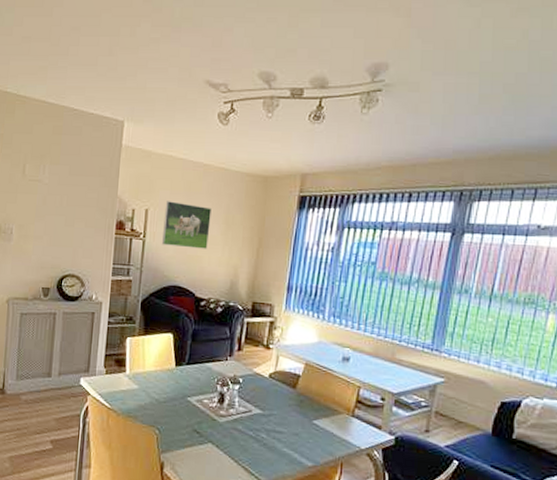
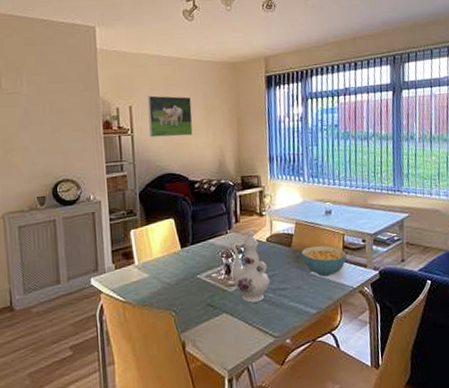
ewer: none [225,361,265,440] -> present [229,230,270,303]
cereal bowl: none [306,392,360,430] -> present [301,245,347,277]

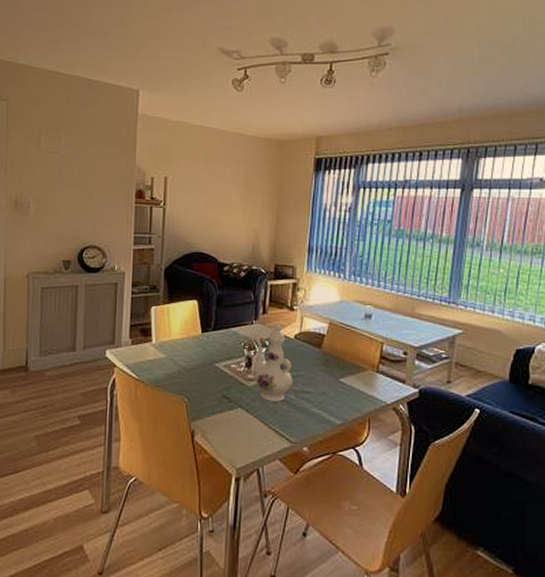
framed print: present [147,95,193,138] -> none [183,168,230,214]
cereal bowl: present [301,245,347,277] -> none [332,351,384,387]

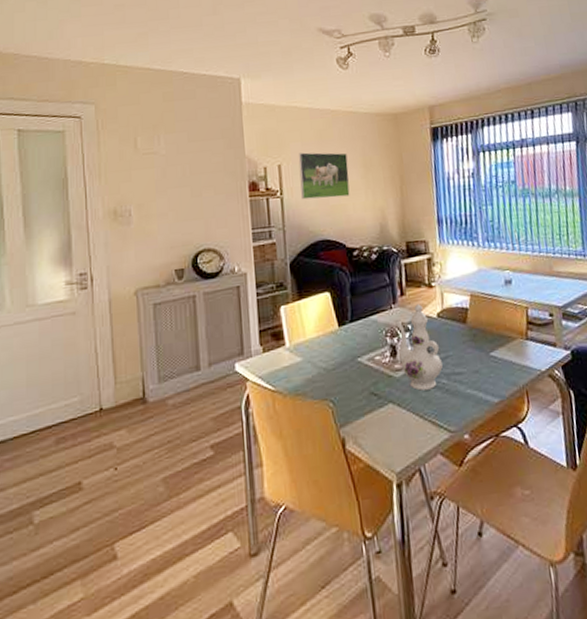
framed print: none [183,168,230,214] -> present [298,152,350,200]

